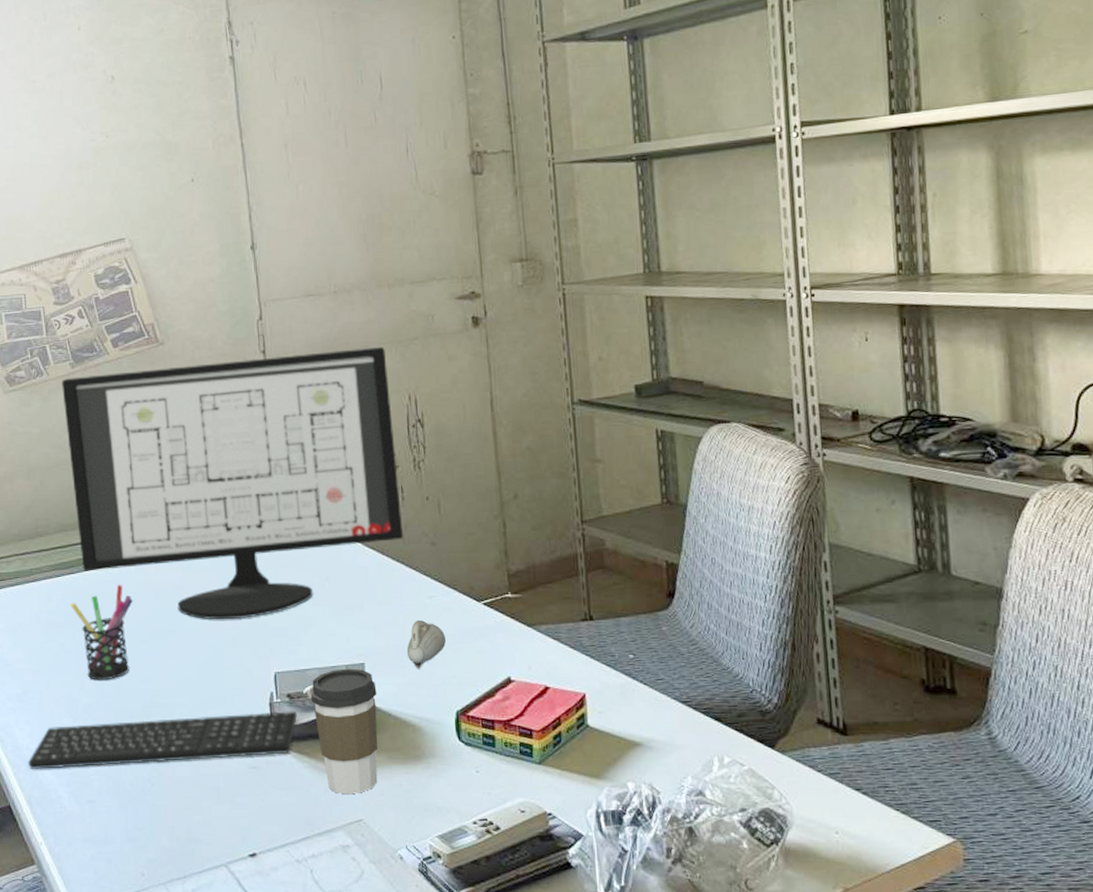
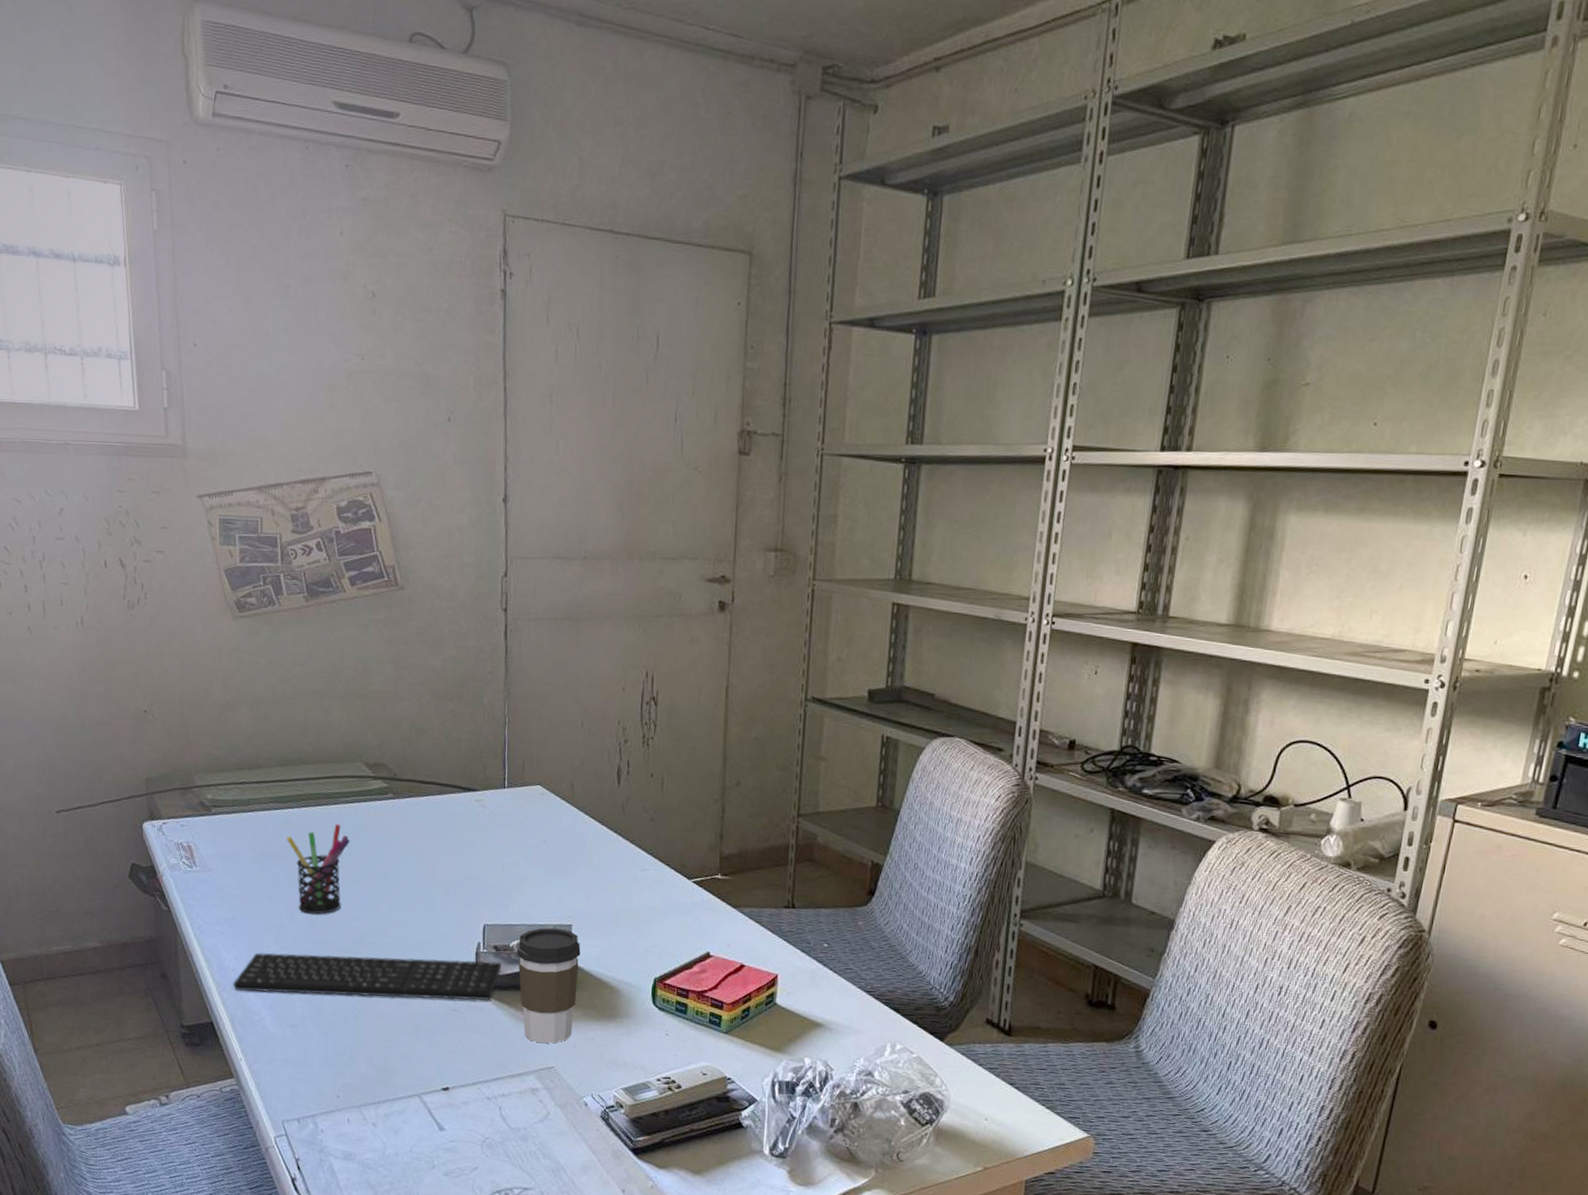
computer monitor: present [62,346,404,620] -> none [294,611,629,870]
computer mouse: present [406,619,446,670] -> none [613,890,653,937]

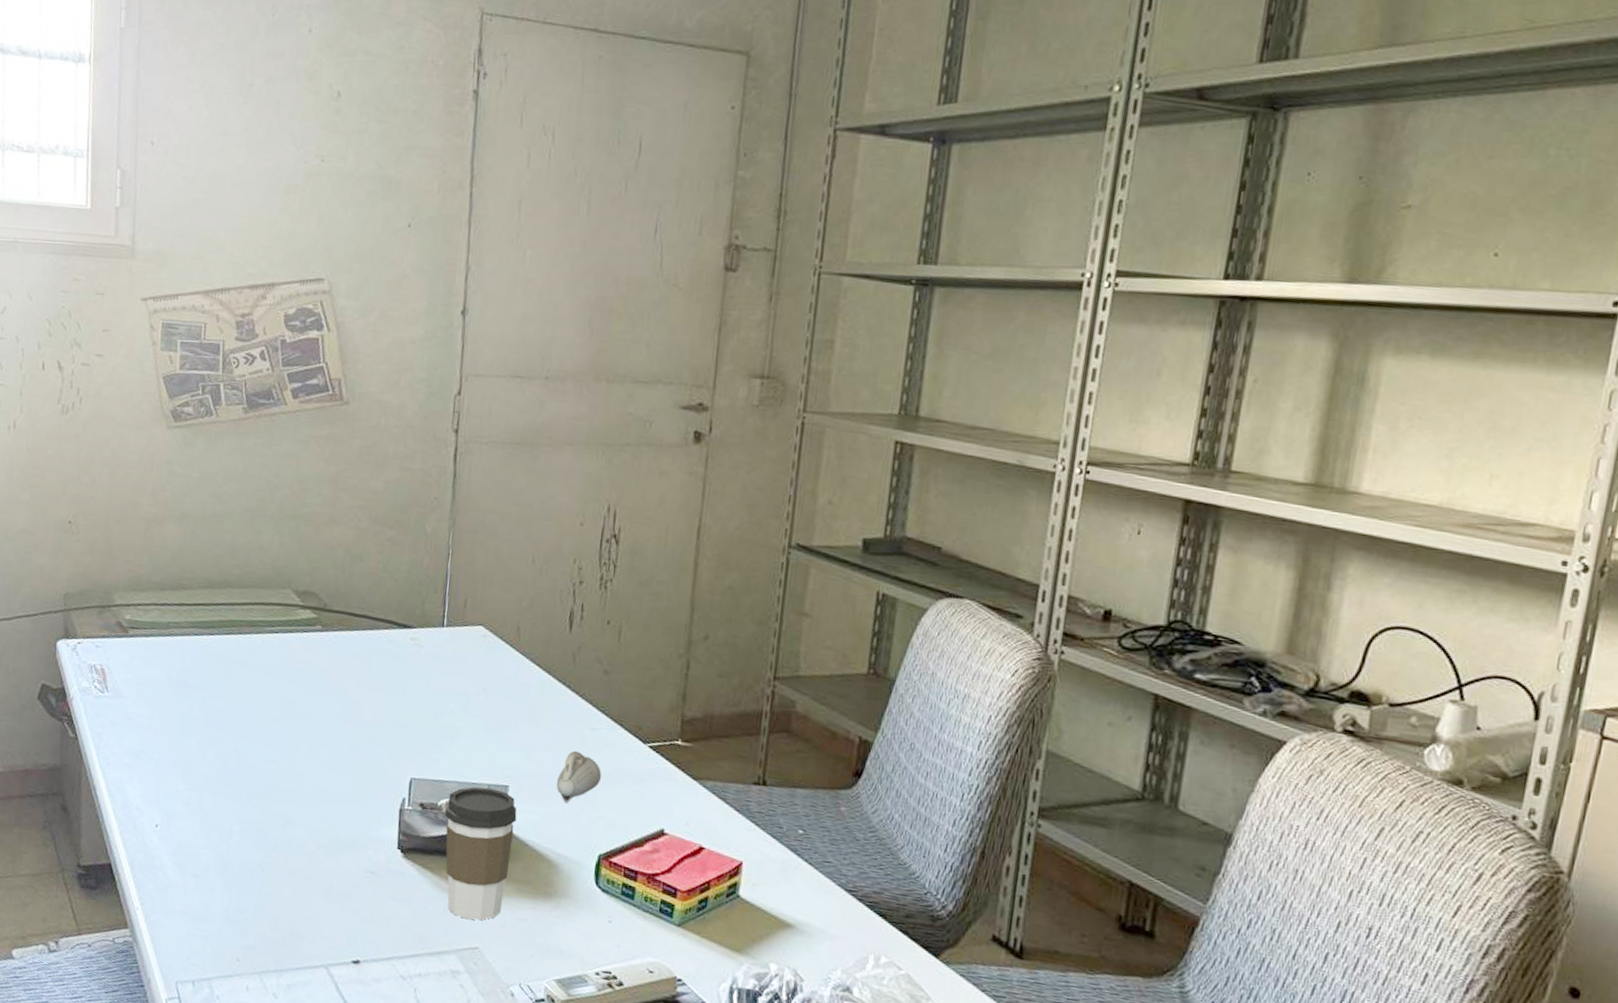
keyboard: present [232,952,501,1001] -> none [135,791,427,866]
pen holder: present [287,823,351,914] -> none [205,654,273,753]
computer mouse: none [613,890,653,937] -> present [556,750,601,804]

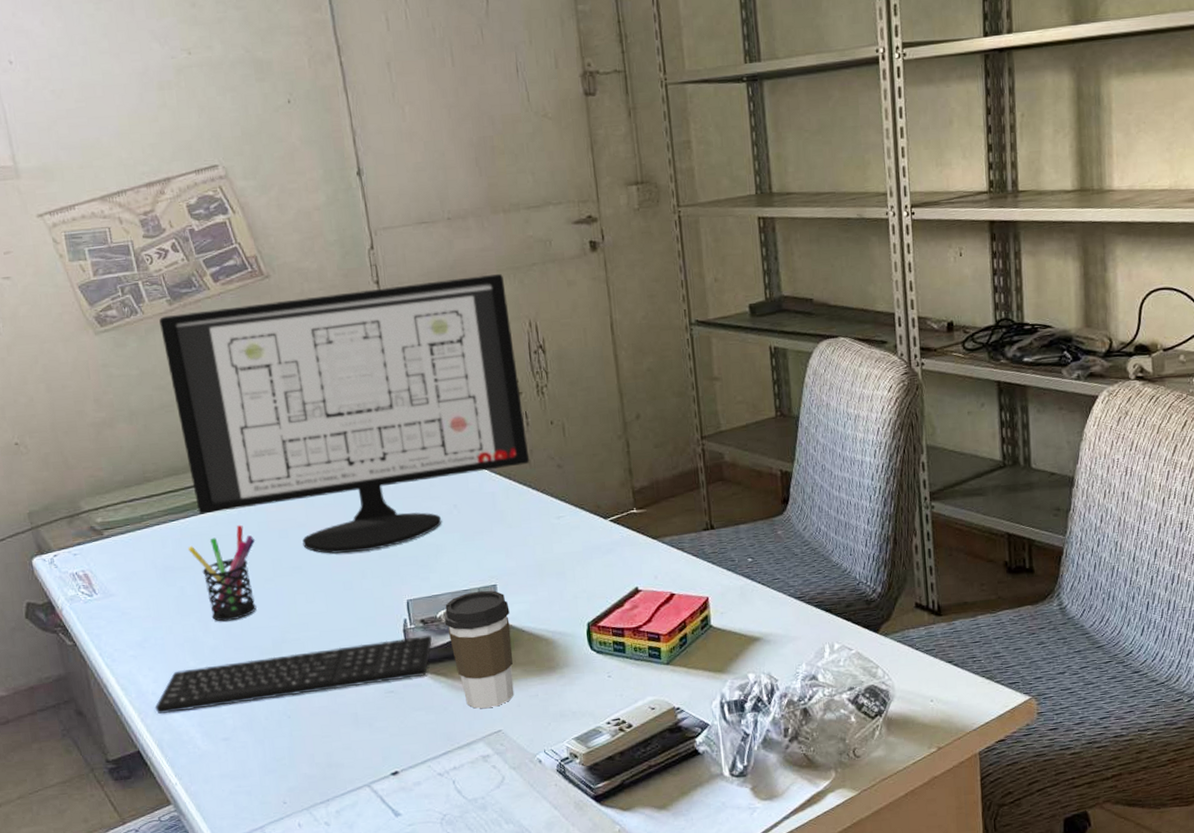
keyboard: none [135,791,427,866] -> present [154,634,432,714]
pen holder: none [205,654,273,753] -> present [188,524,257,622]
computer monitor: none [223,423,591,716] -> present [159,273,530,554]
computer mouse: present [556,750,601,804] -> none [537,539,575,587]

